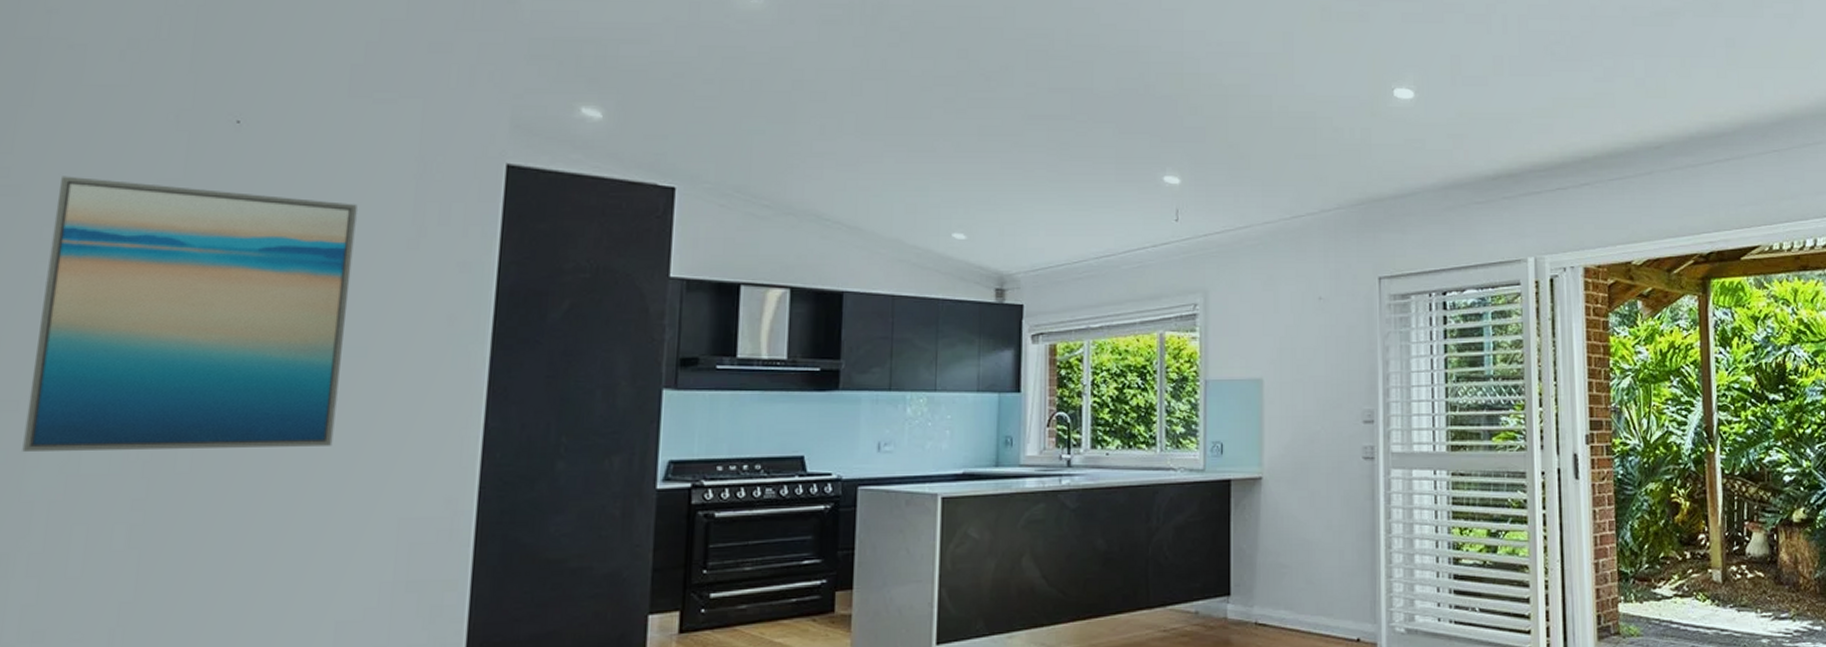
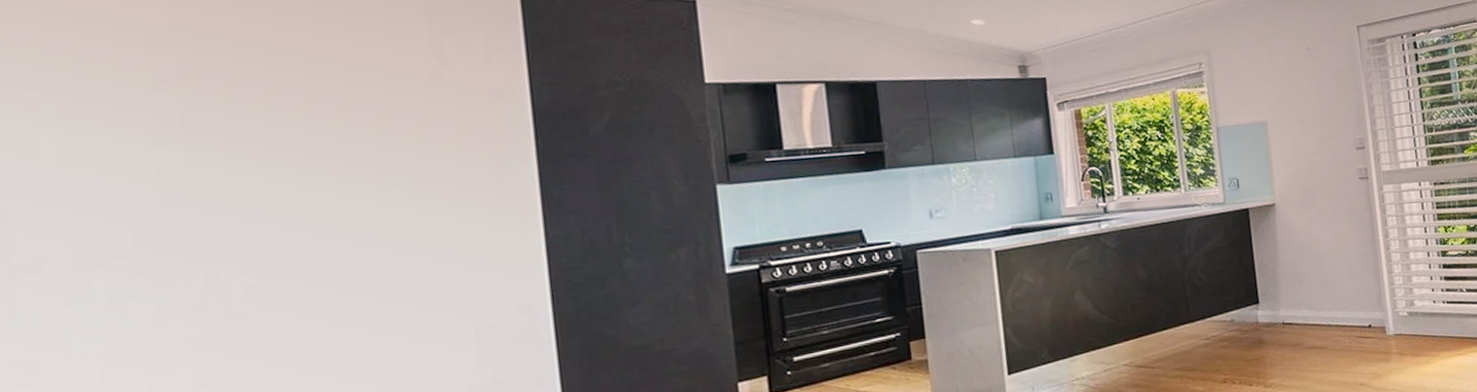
wall art: present [22,176,358,451] -> none [34,39,392,310]

